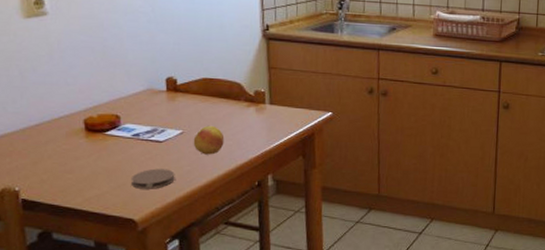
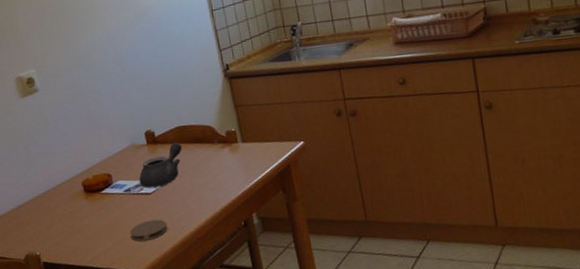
teapot: none [151,93,205,137] -> present [139,142,182,188]
fruit: present [193,125,225,155] -> none [178,171,206,201]

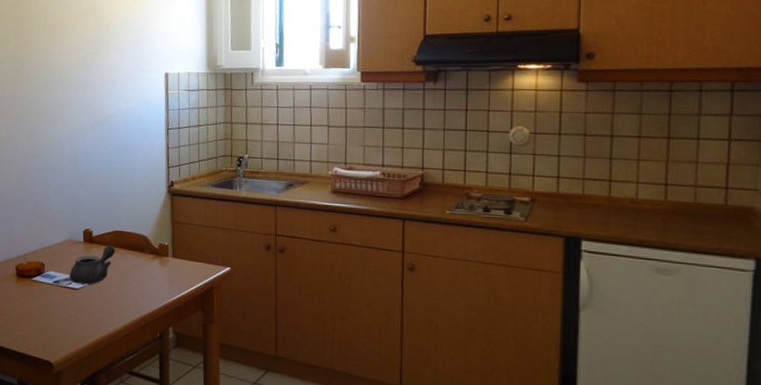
coaster: present [129,219,168,242] -> none [50,314,87,334]

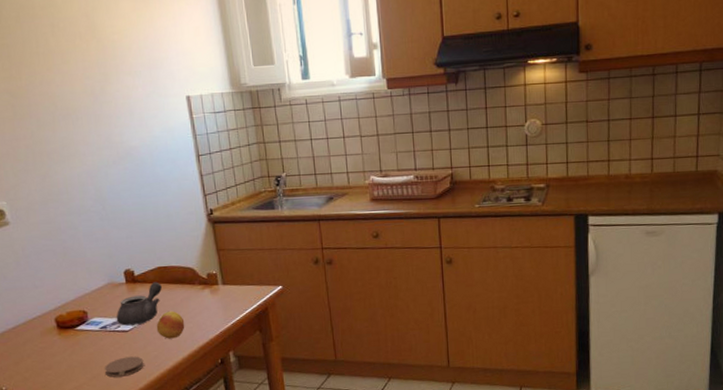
coaster: none [50,314,87,334] -> present [104,356,144,378]
fruit: none [103,275,131,304] -> present [156,310,185,339]

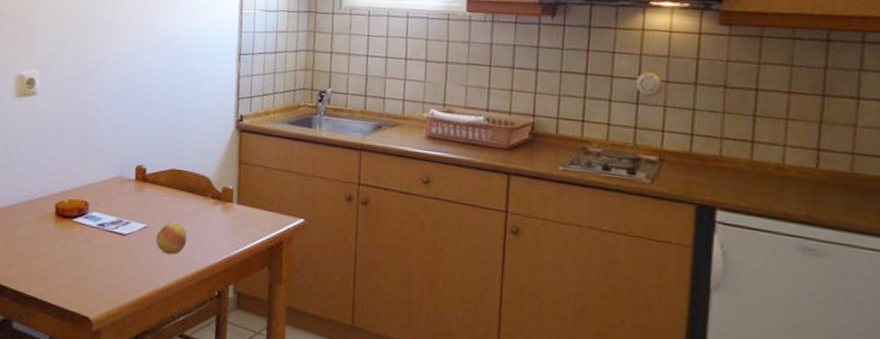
coaster: present [104,356,144,378] -> none [91,263,135,287]
teapot: present [116,282,162,326] -> none [116,185,172,231]

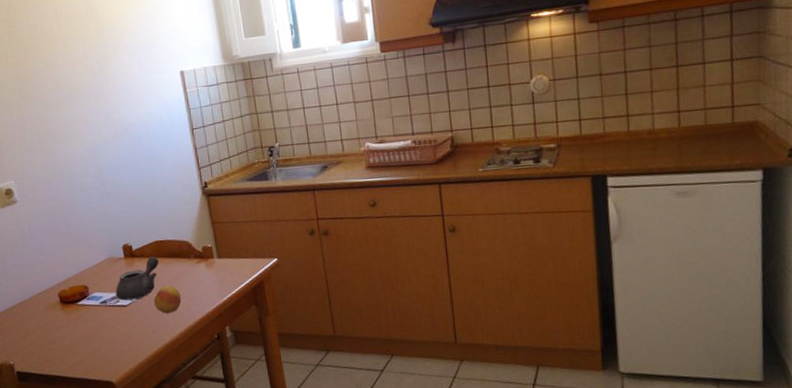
teapot: none [116,185,172,231] -> present [115,256,159,301]

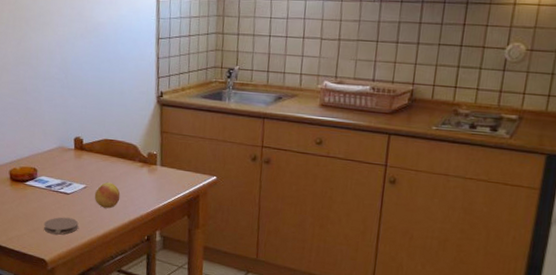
coaster: none [104,331,143,352] -> present [43,217,79,235]
teapot: present [115,256,159,301] -> none [61,152,105,190]

